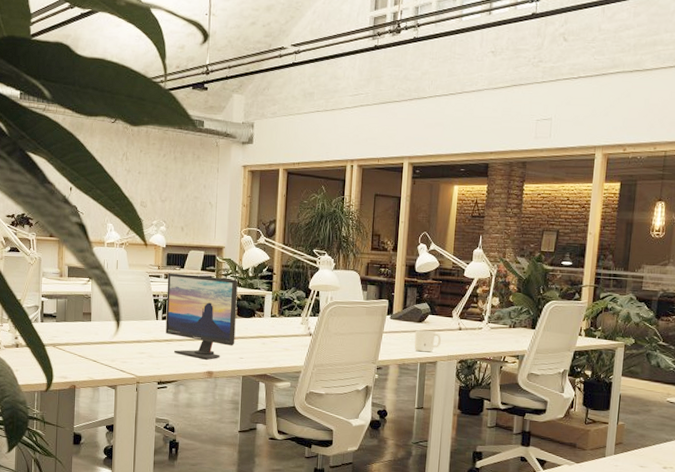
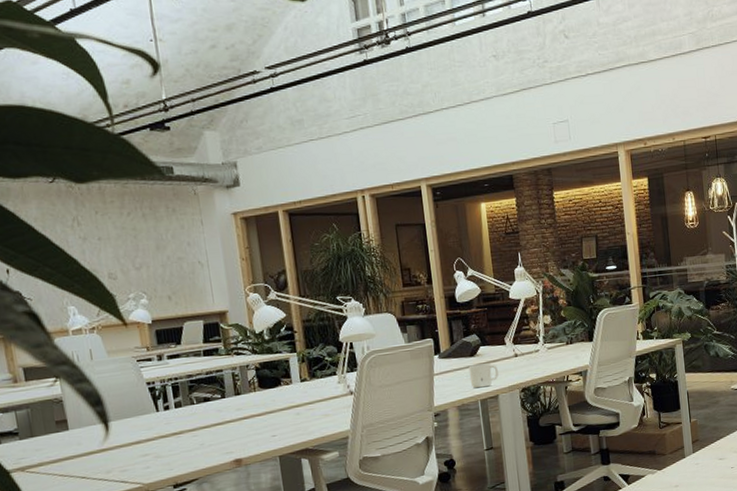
computer monitor: present [165,273,238,360] -> none [161,346,263,448]

